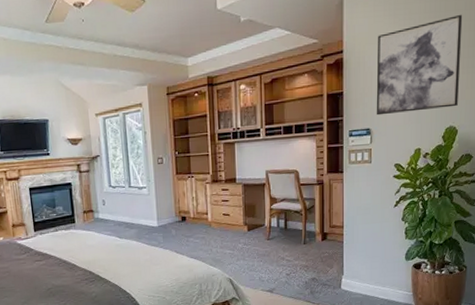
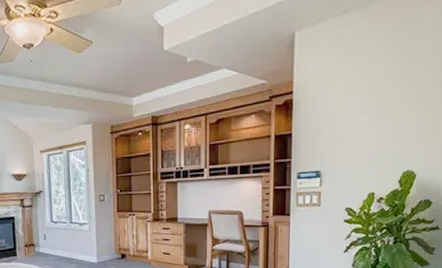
wall art: present [376,14,463,116] -> none [326,54,424,158]

